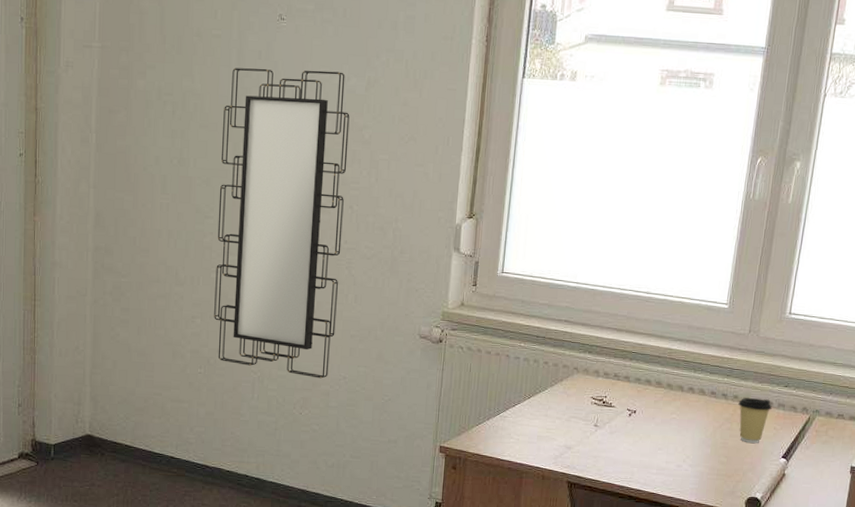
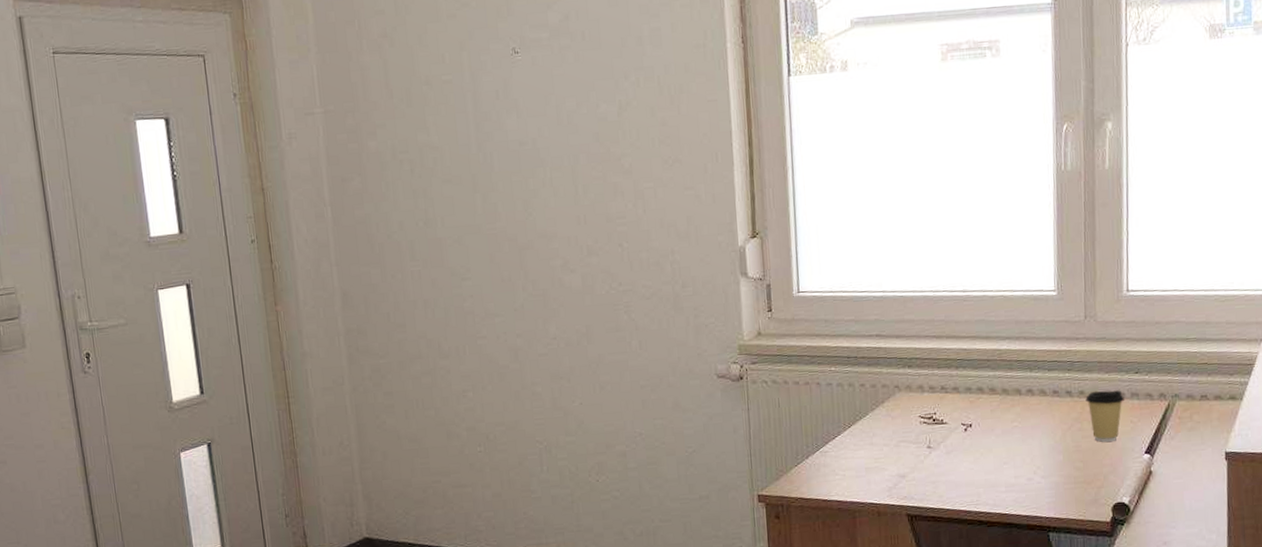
mirror: present [214,68,350,379] -> none [466,100,623,439]

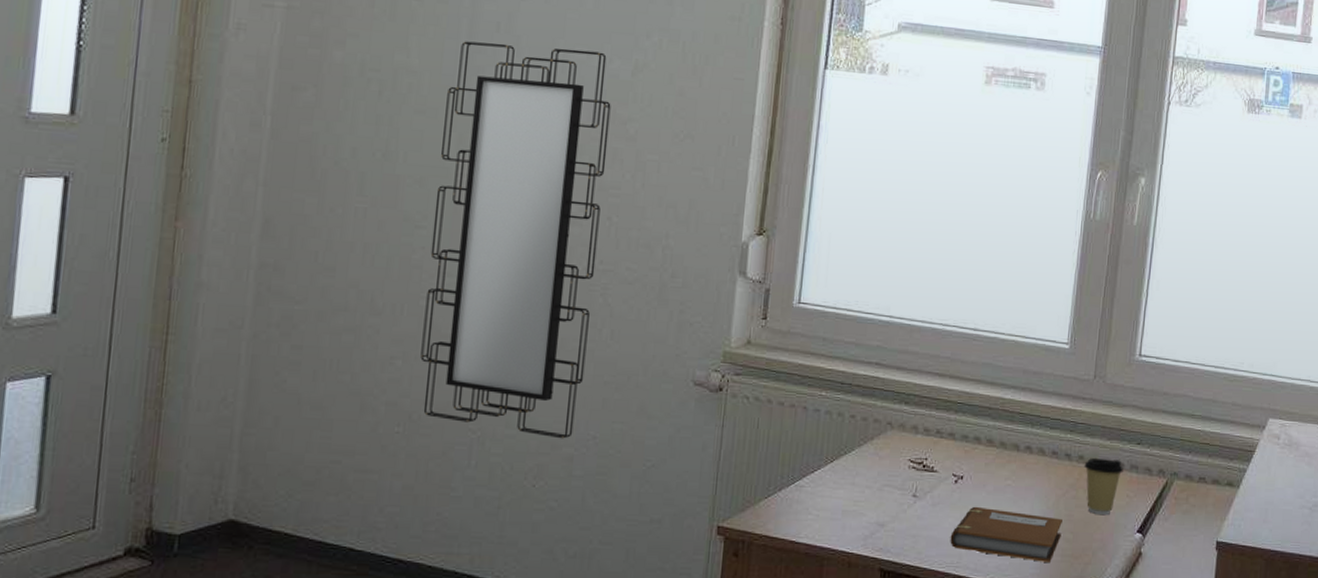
mirror: none [466,100,623,439] -> present [420,41,611,439]
notebook: none [967,449,1072,491] -> present [950,506,1062,562]

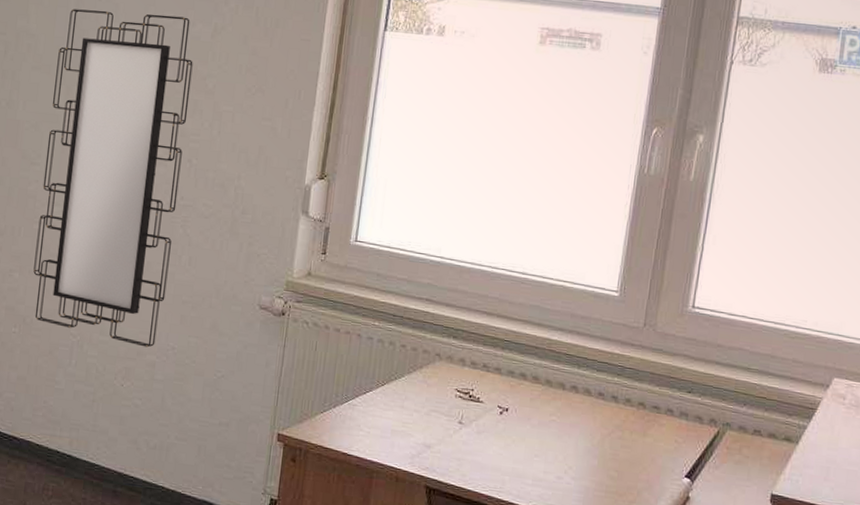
notebook: present [950,506,1062,562] -> none [494,437,607,497]
coffee cup: present [1084,458,1124,515] -> none [631,402,673,457]

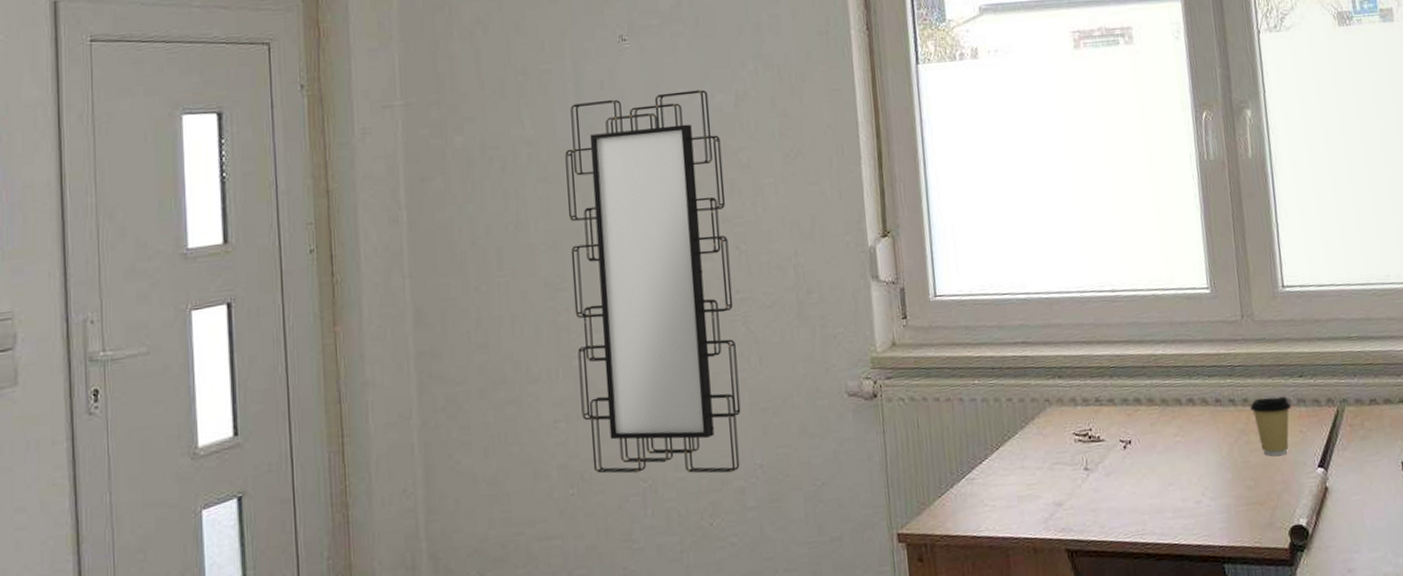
coffee cup: none [631,402,673,457] -> present [1250,396,1292,456]

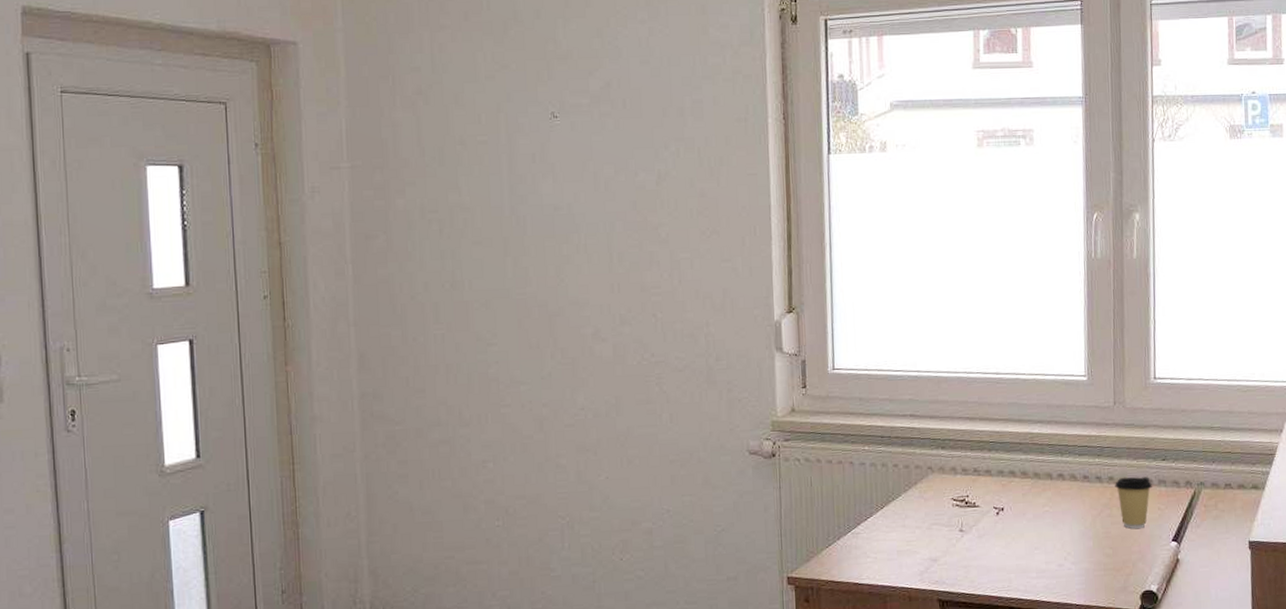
mirror: present [565,89,741,474] -> none [498,167,652,516]

